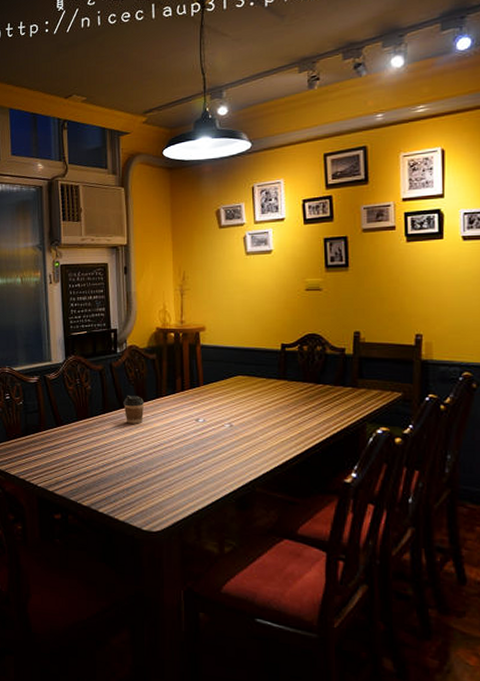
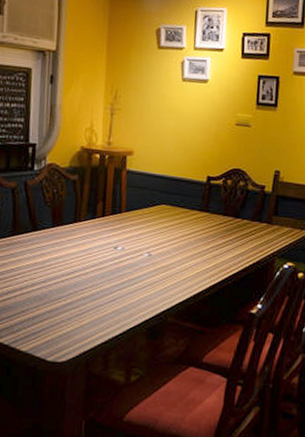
coffee cup: present [123,394,145,424] -> none [36,217,61,249]

